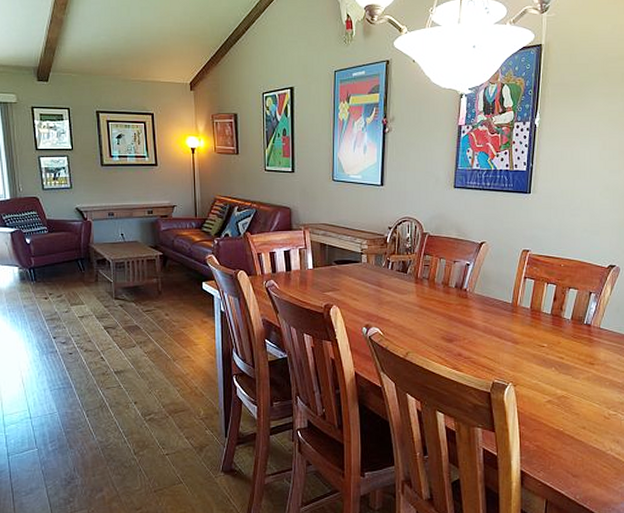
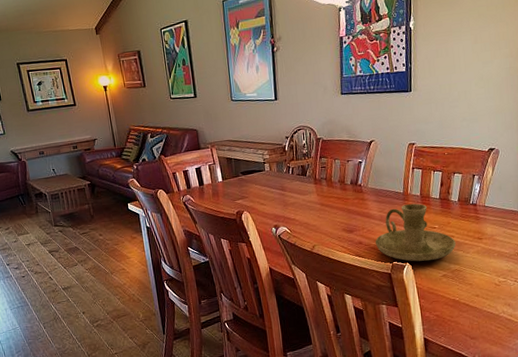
candle holder: none [477,317,565,382] -> present [375,203,456,262]

